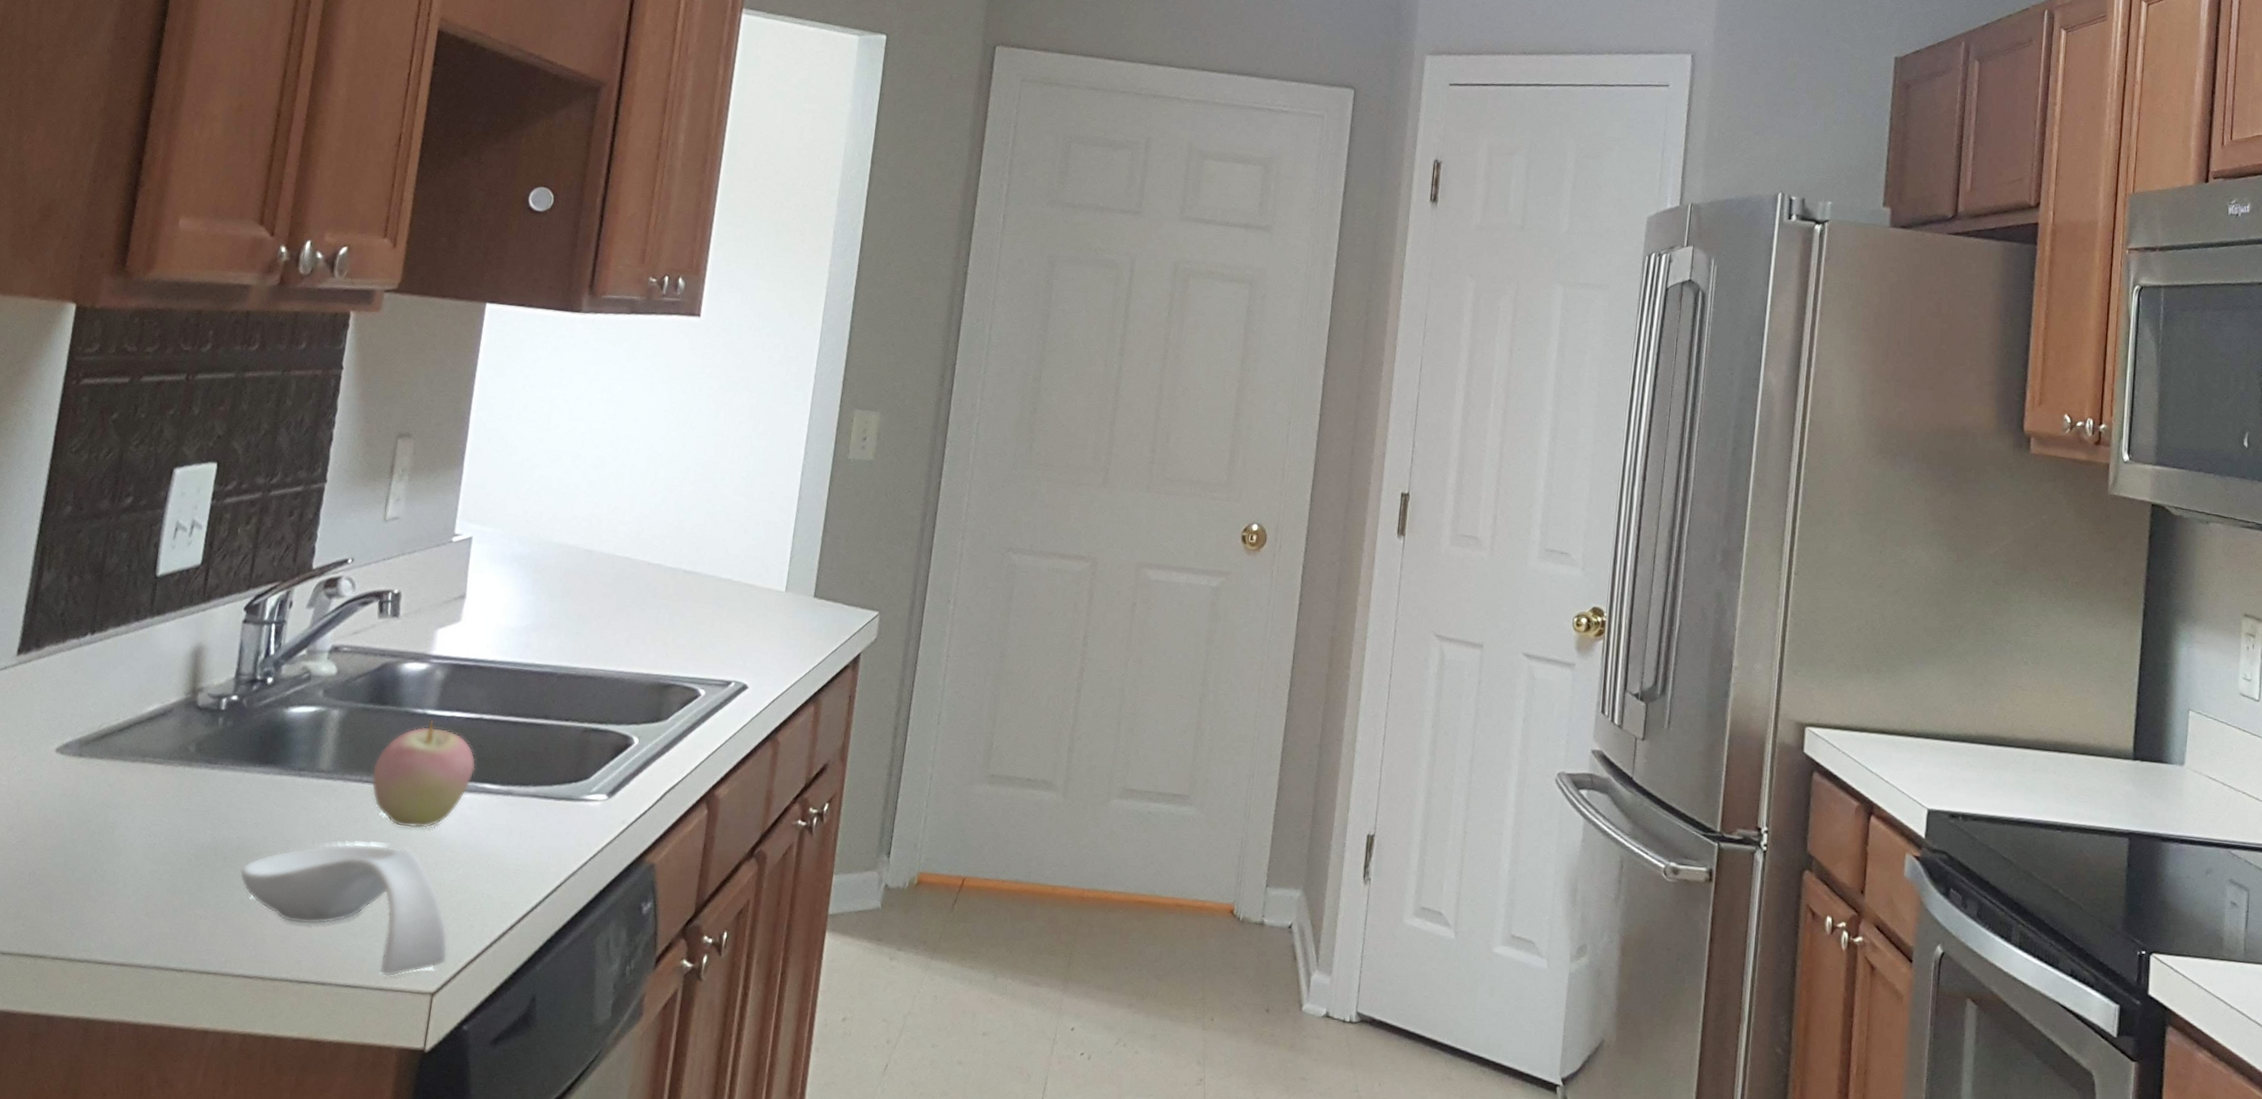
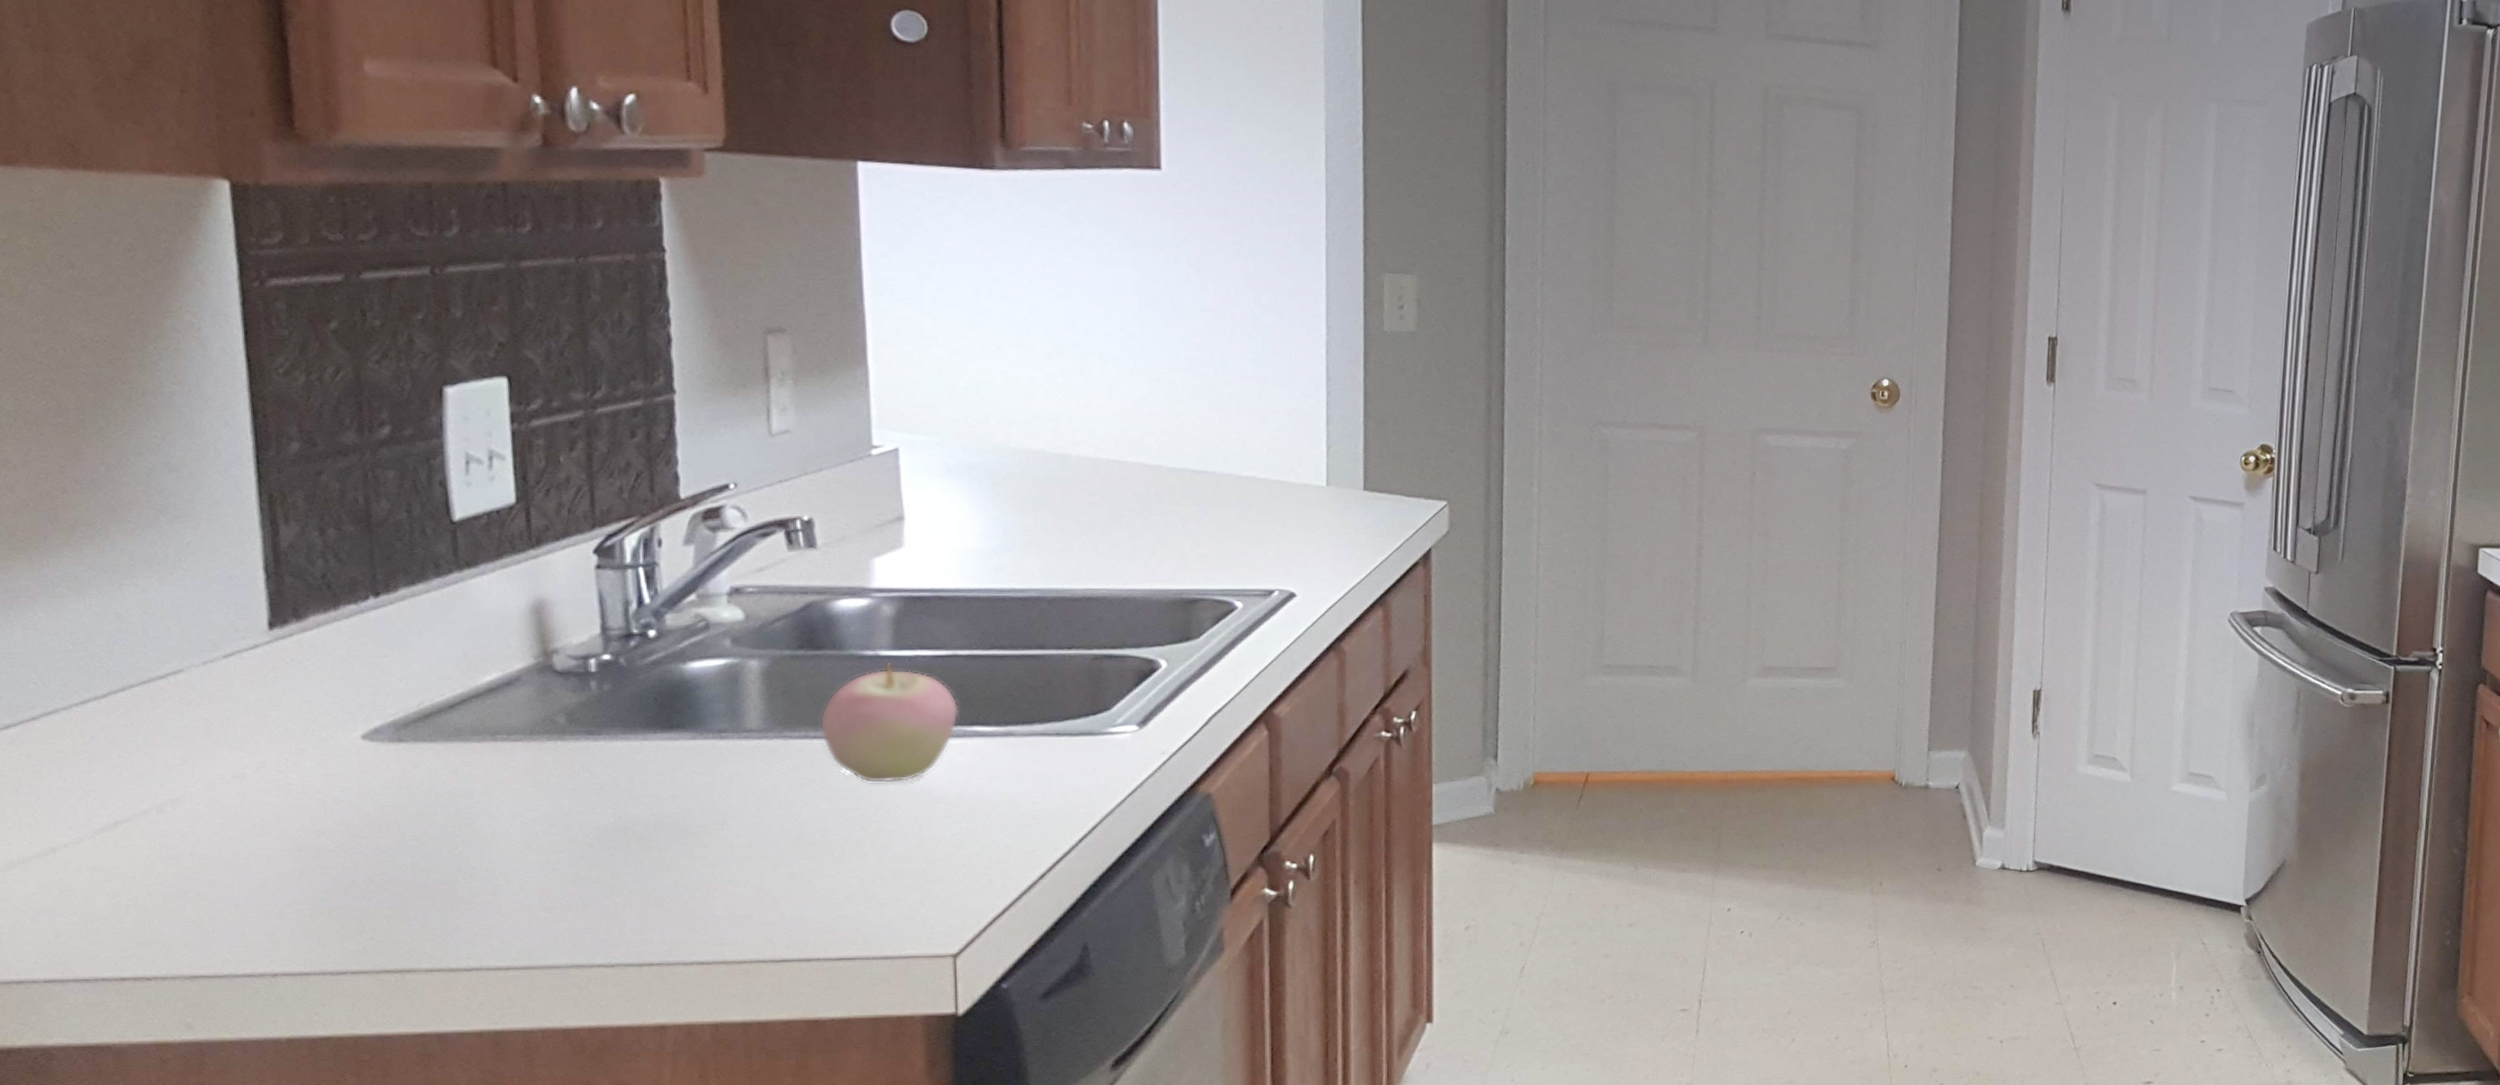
spoon rest: present [239,843,448,977] -> none [664,806,965,944]

